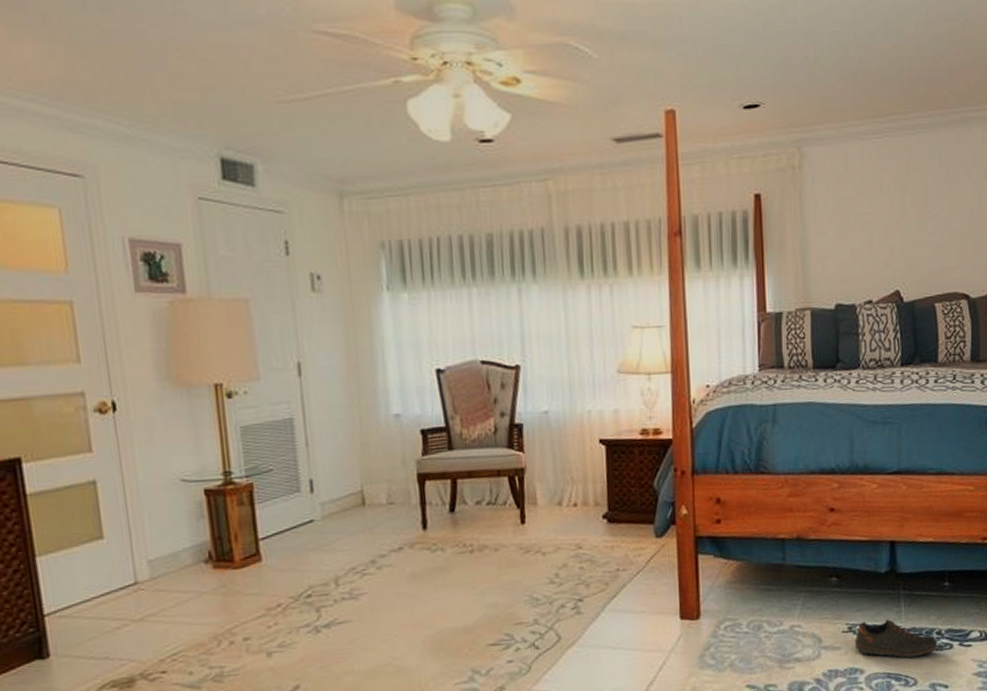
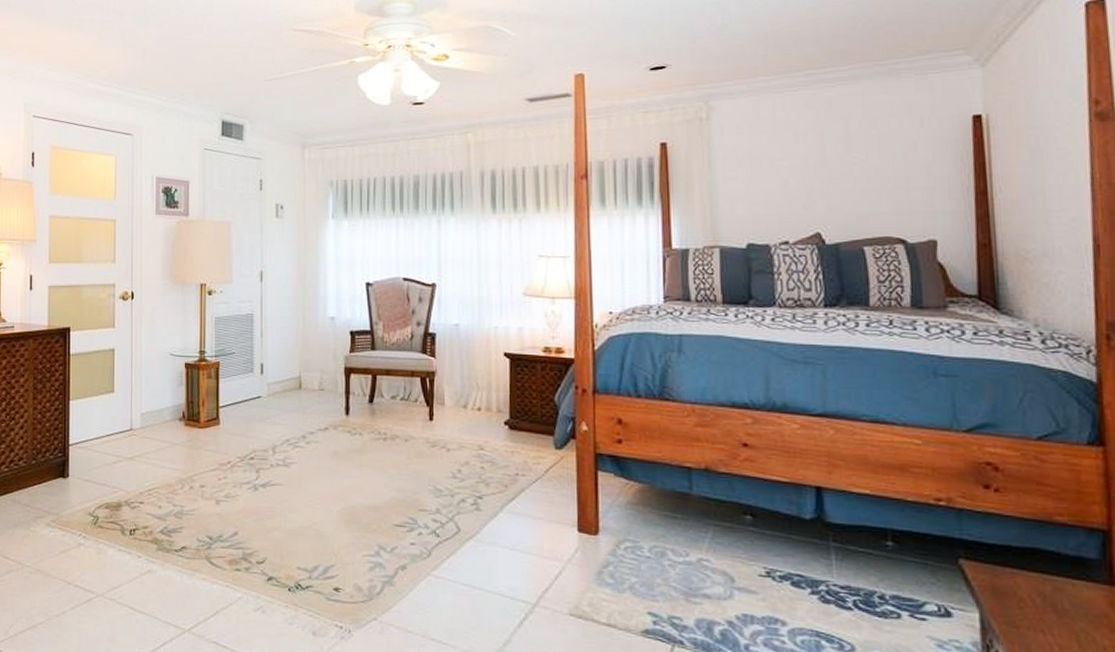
shoe: present [854,619,938,658] -> none [773,569,881,620]

